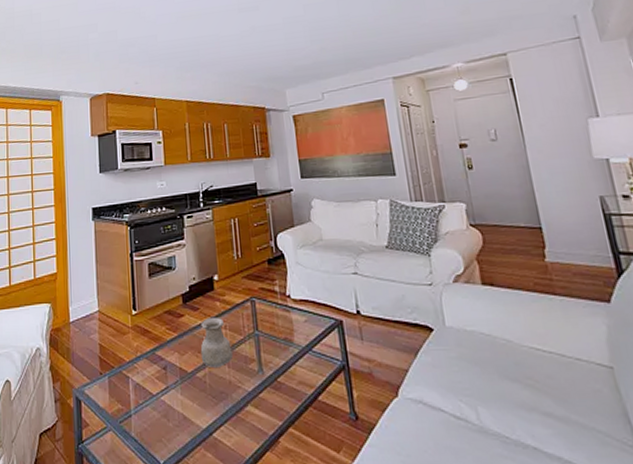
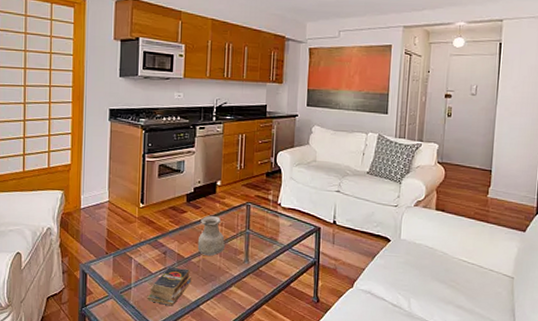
books: none [150,385,200,437] -> present [147,266,192,307]

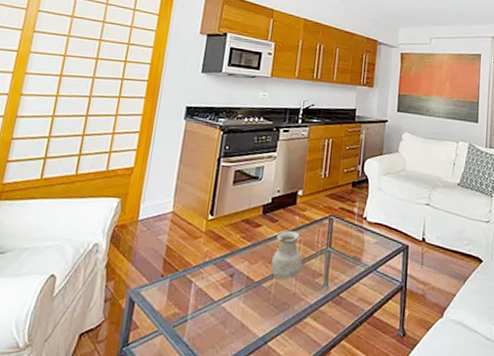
books: present [147,266,192,307] -> none [205,292,261,344]

